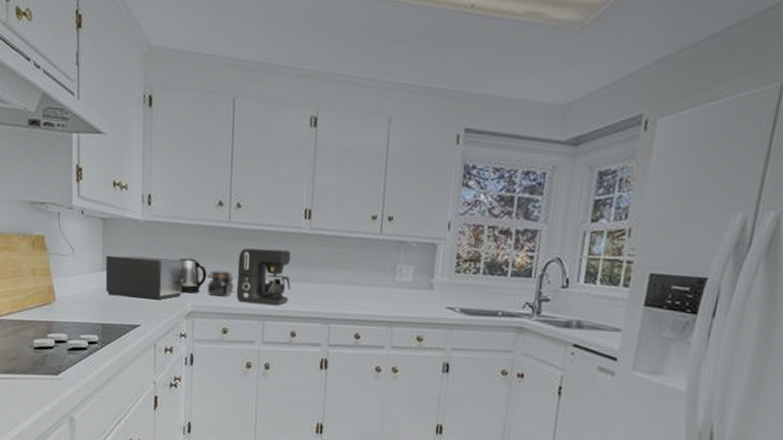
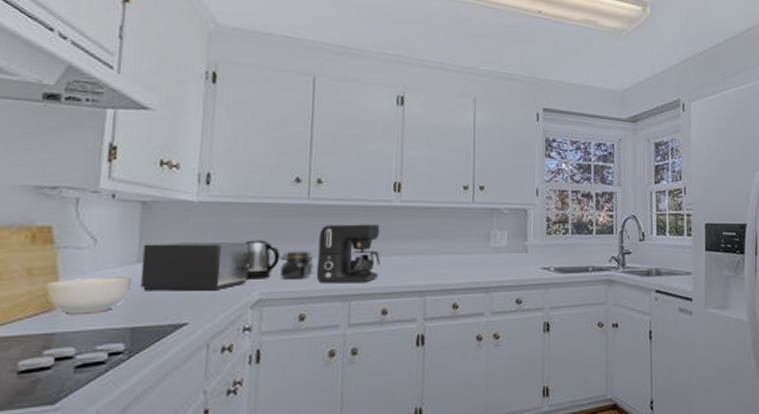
bowl: none [44,280,100,310] -> present [45,277,133,316]

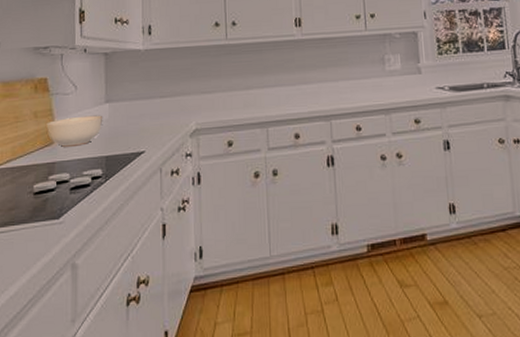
toaster: present [140,242,251,291] -> none [108,81,187,126]
kettle: present [245,240,281,279] -> none [181,78,209,112]
jar: present [280,251,313,279] -> none [209,85,235,111]
coffee maker: present [316,224,380,284] -> none [237,57,289,113]

